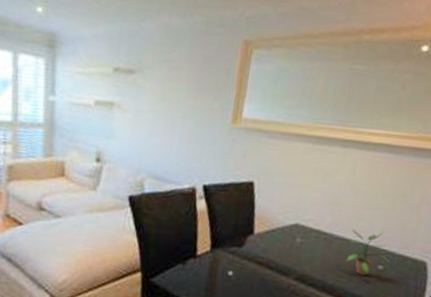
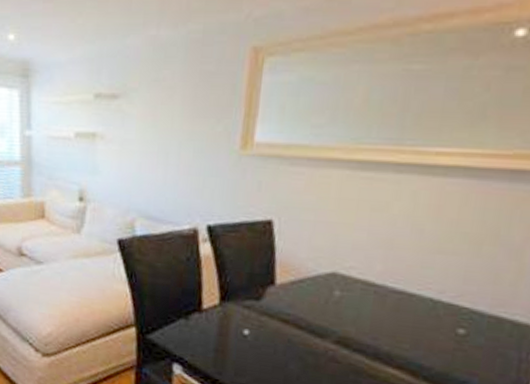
potted plant: present [346,229,391,275] -> none [407,279,477,341]

